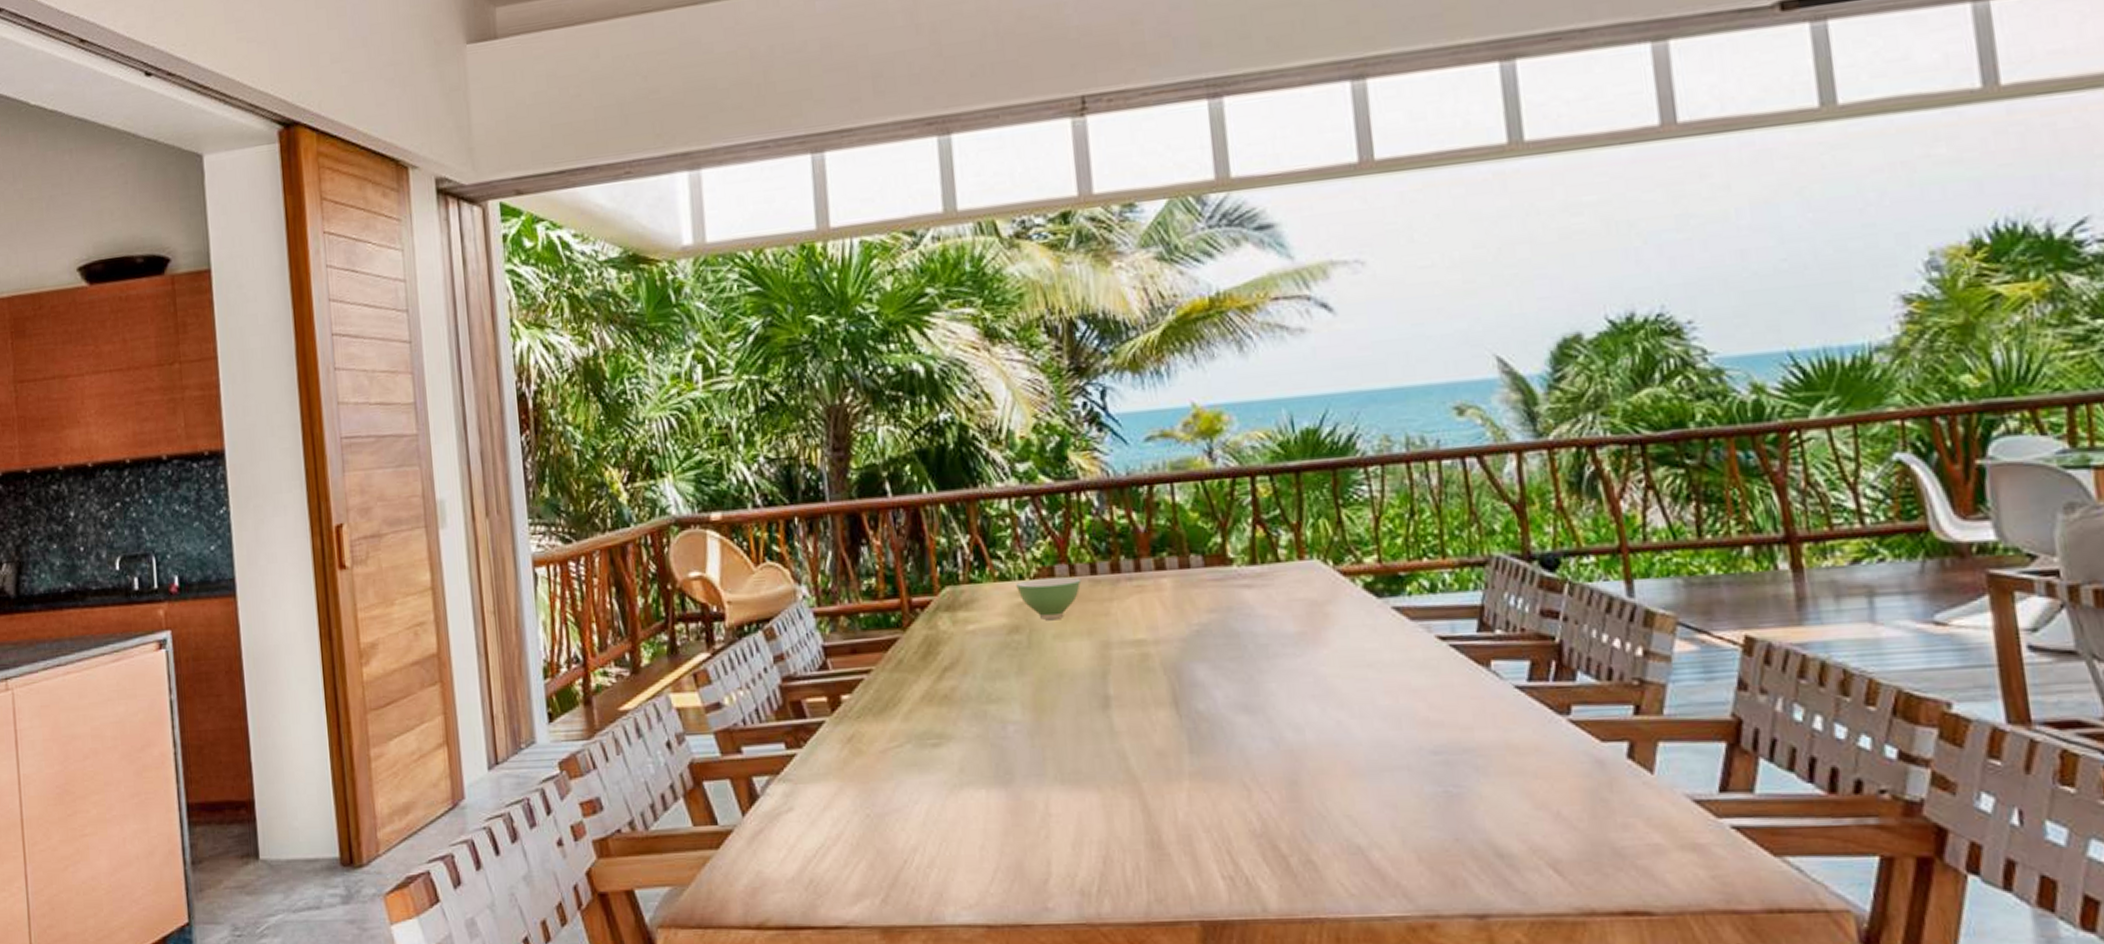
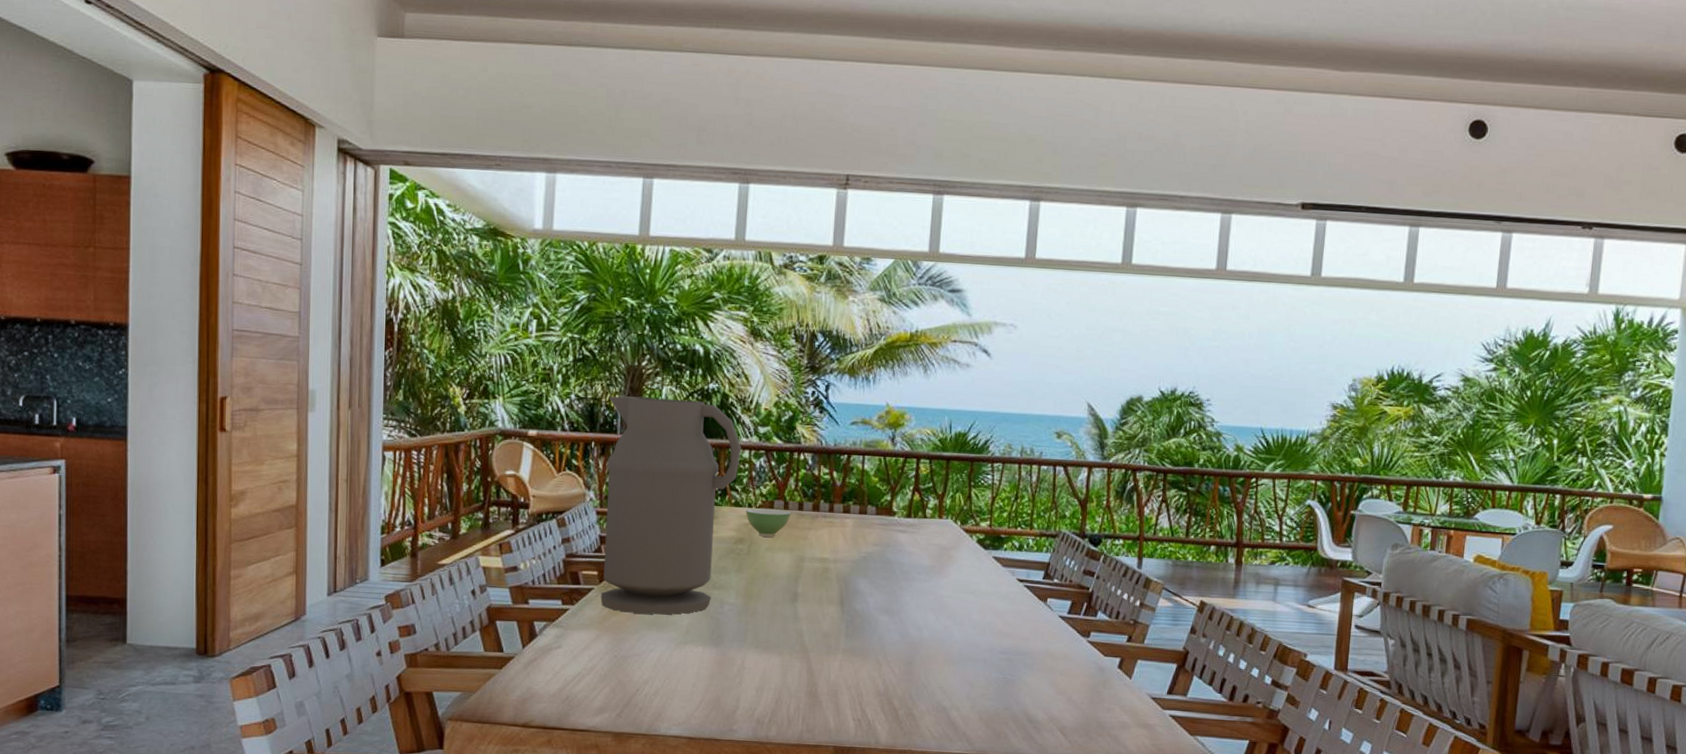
water jug: none [806,439,998,751] -> present [600,395,742,615]

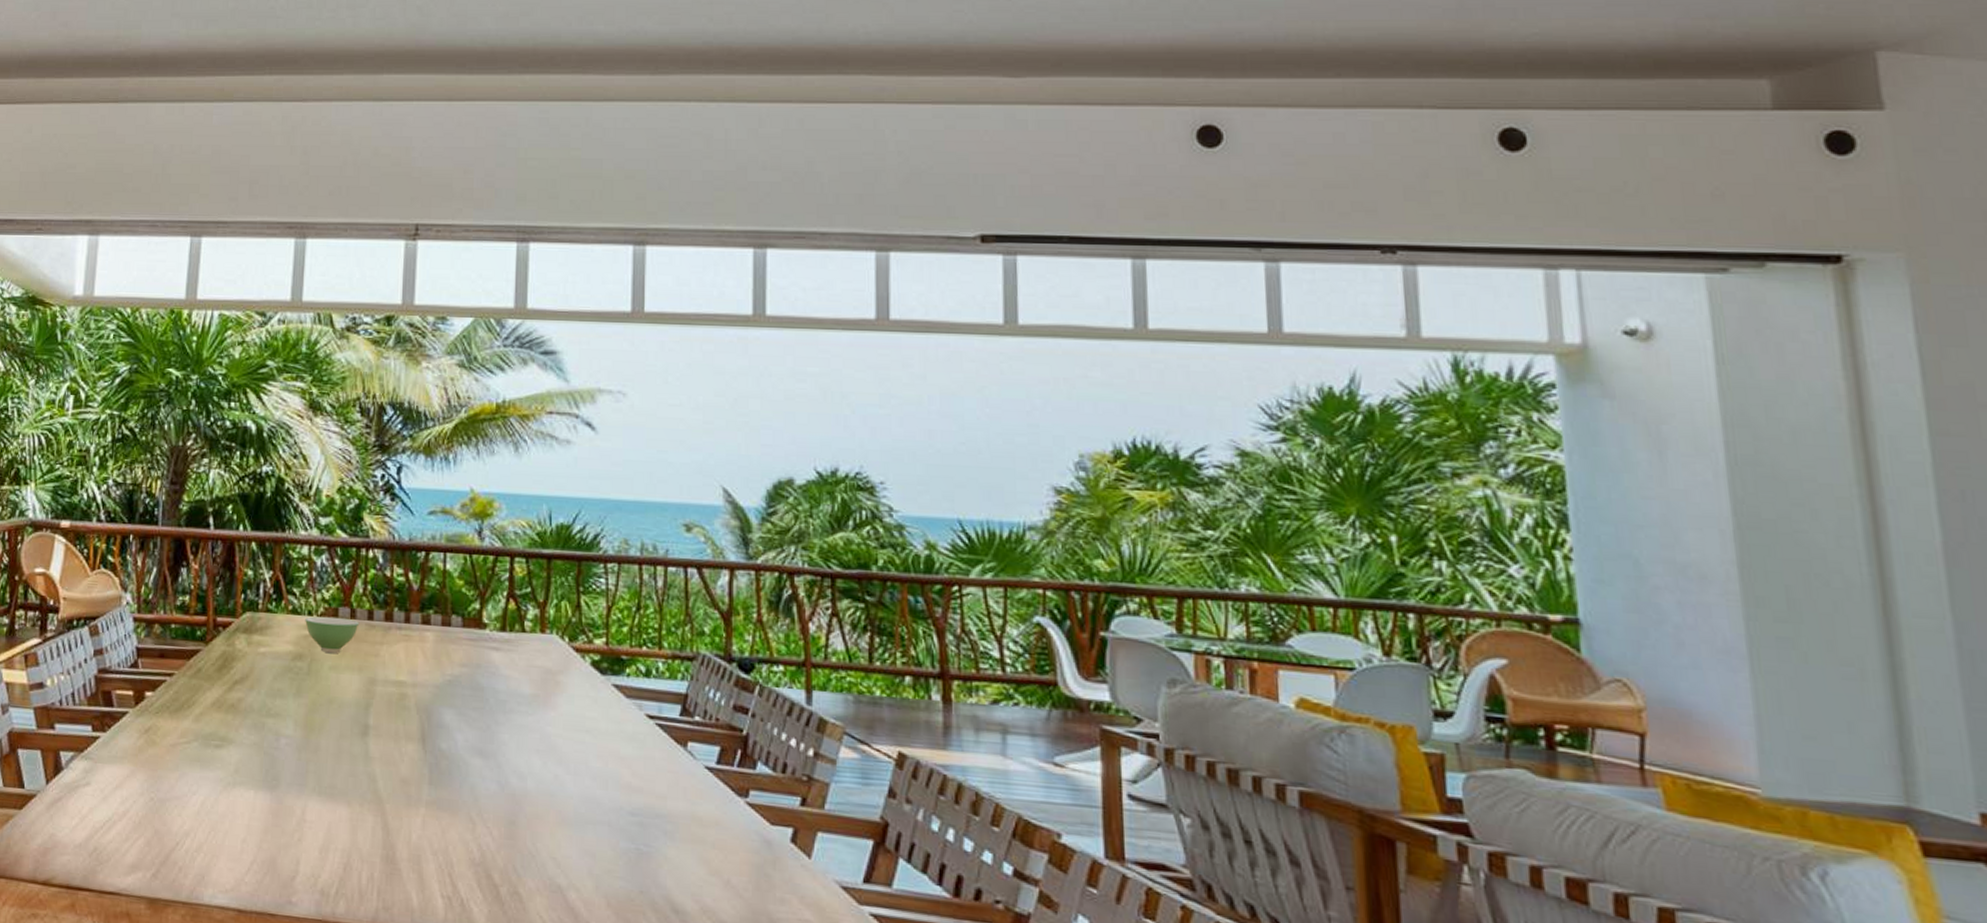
water jug: present [600,395,742,615] -> none [136,480,300,748]

